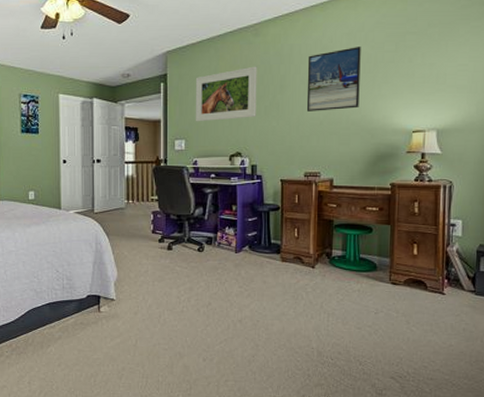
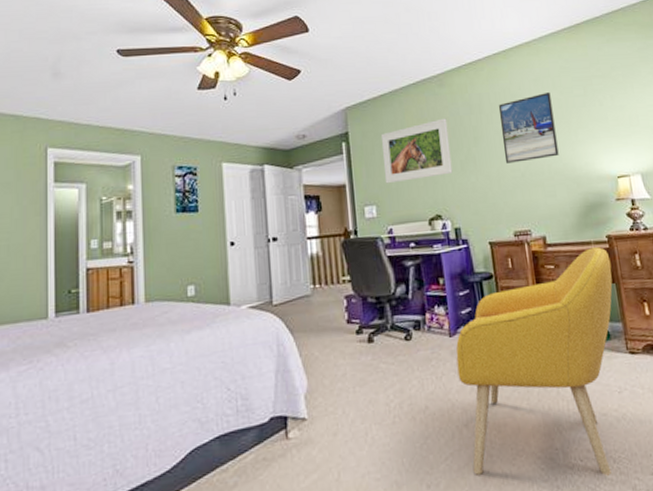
armchair: none [239,193,390,373] -> present [456,247,613,476]

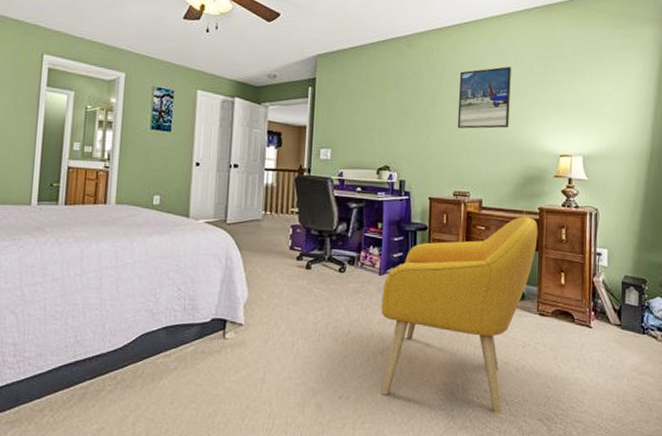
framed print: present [380,118,453,184] -> none [342,77,409,131]

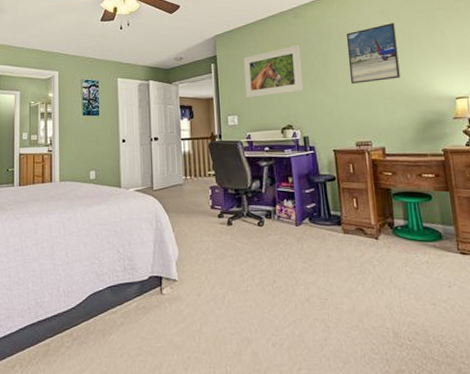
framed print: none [342,77,409,131] -> present [243,45,304,98]
armchair: present [381,216,538,415] -> none [301,159,447,357]

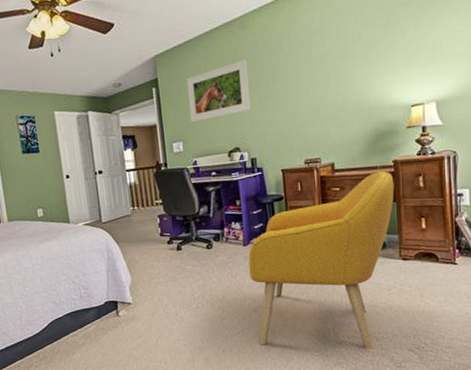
armchair: none [301,159,447,357] -> present [248,171,395,350]
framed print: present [346,23,400,84] -> none [297,26,354,98]

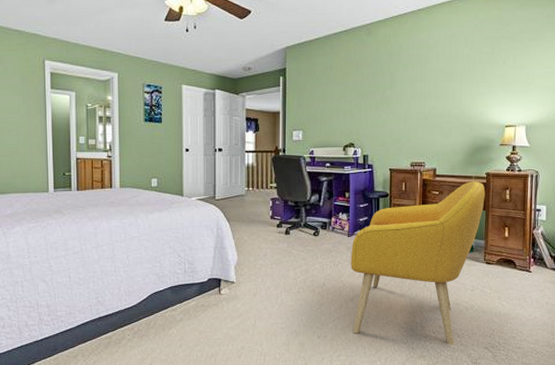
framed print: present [186,59,251,123] -> none [312,63,369,114]

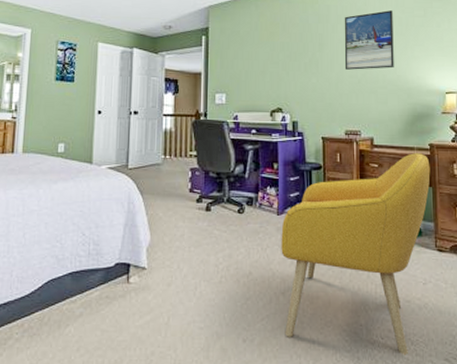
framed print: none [413,48,462,106] -> present [344,10,394,70]

